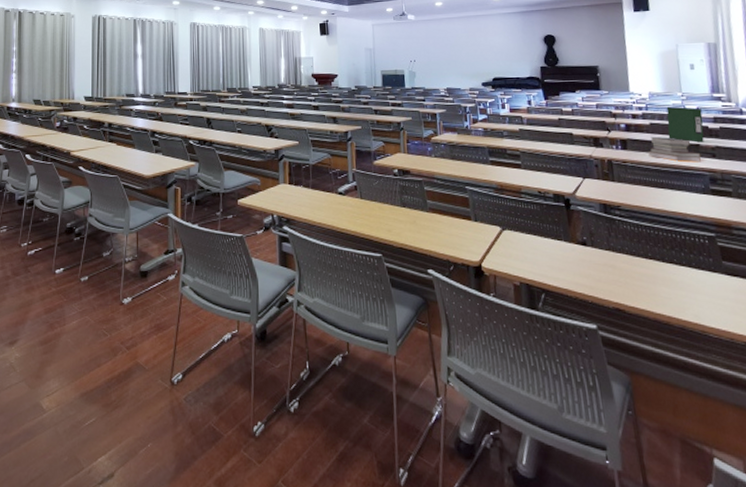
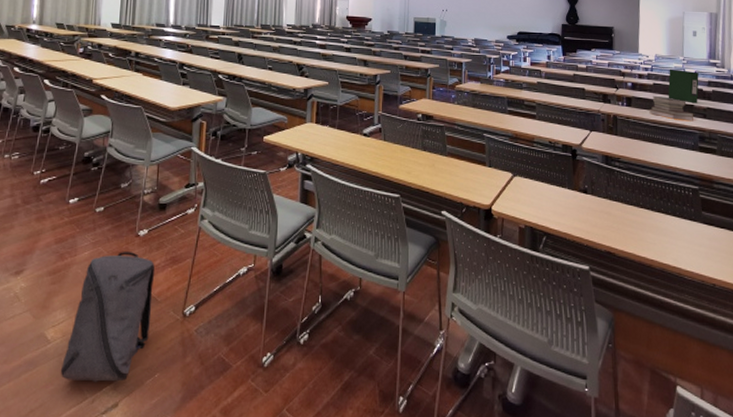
backpack: none [56,320,141,453] -> present [60,252,156,383]

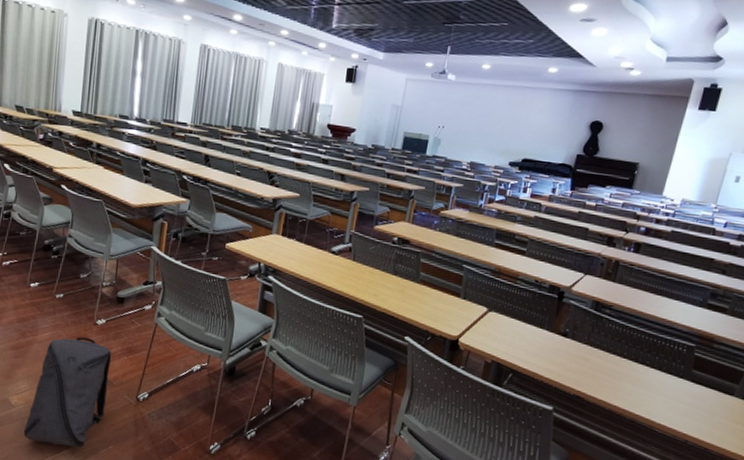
books: present [649,95,694,122] -> none [658,244,712,277]
binder: present [668,68,699,104] -> none [685,216,730,258]

